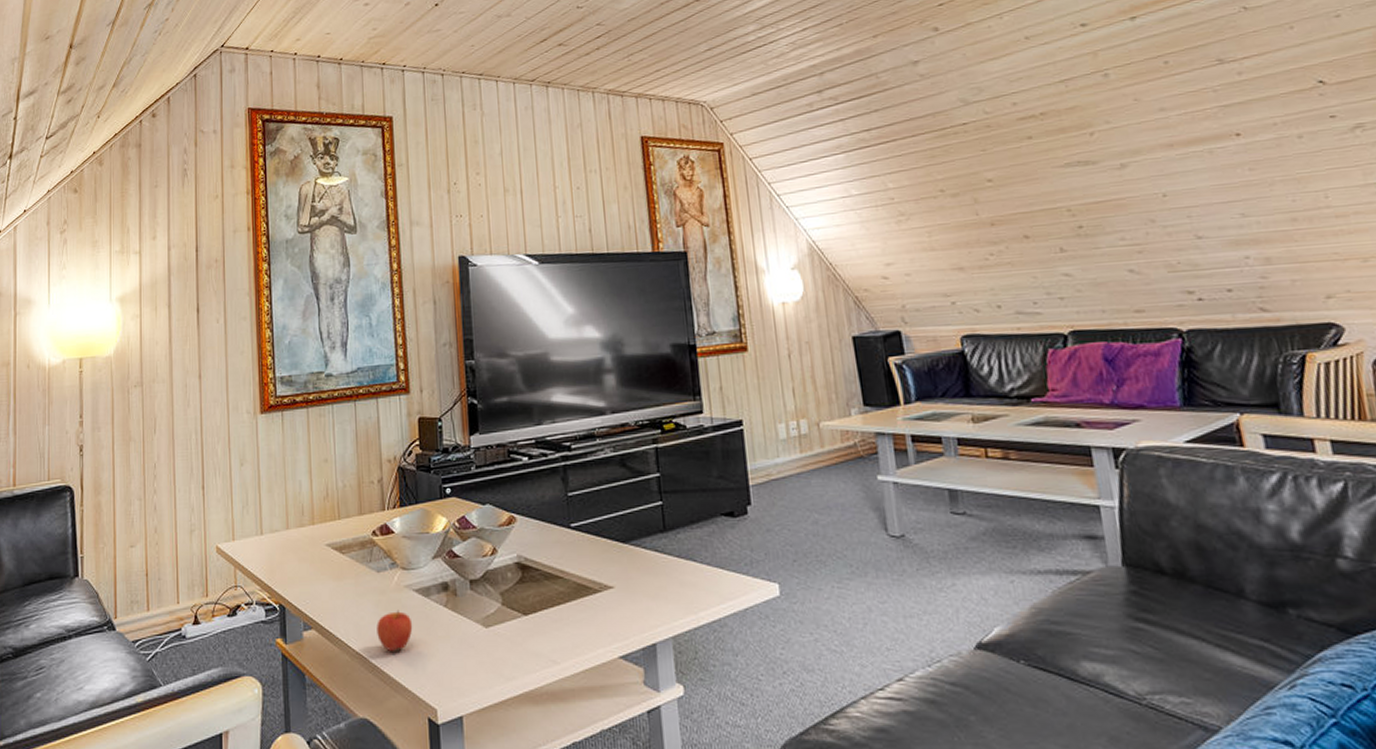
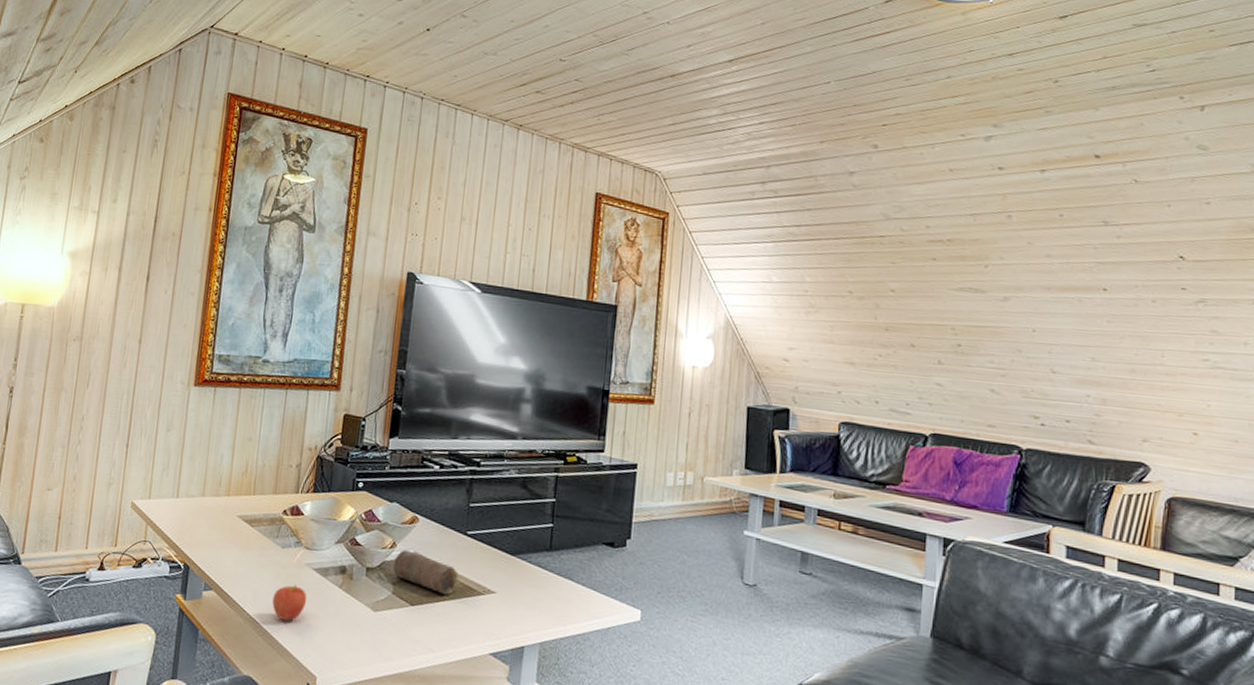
candle: none [496,554,570,598] -> present [392,550,458,595]

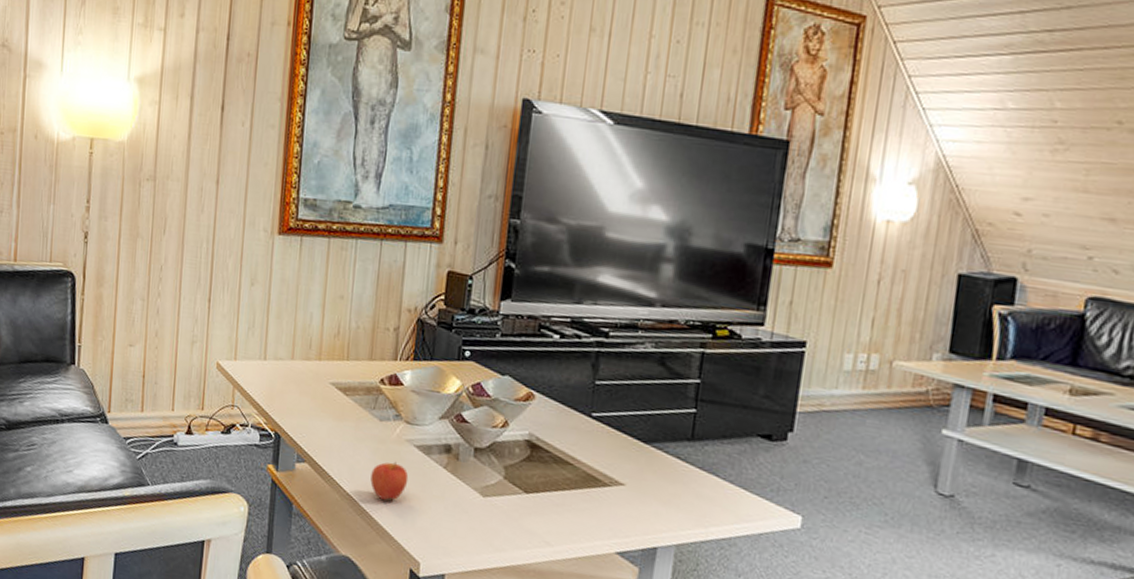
candle: present [392,550,458,595] -> none [504,430,581,484]

